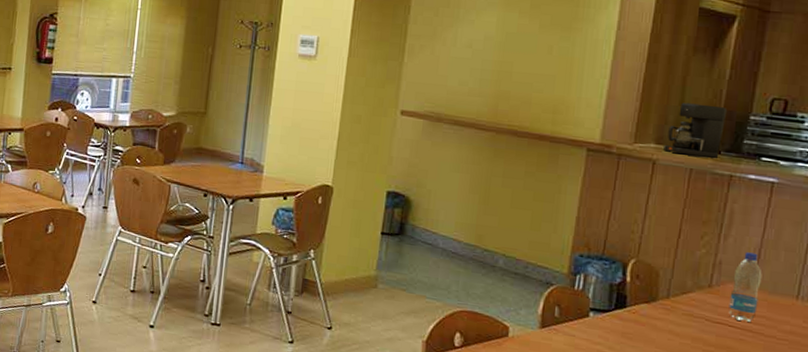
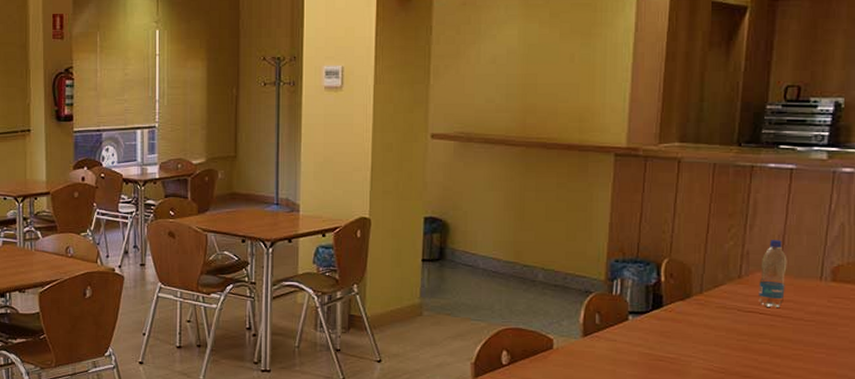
coffee maker: present [664,102,728,159] -> none [687,98,745,152]

